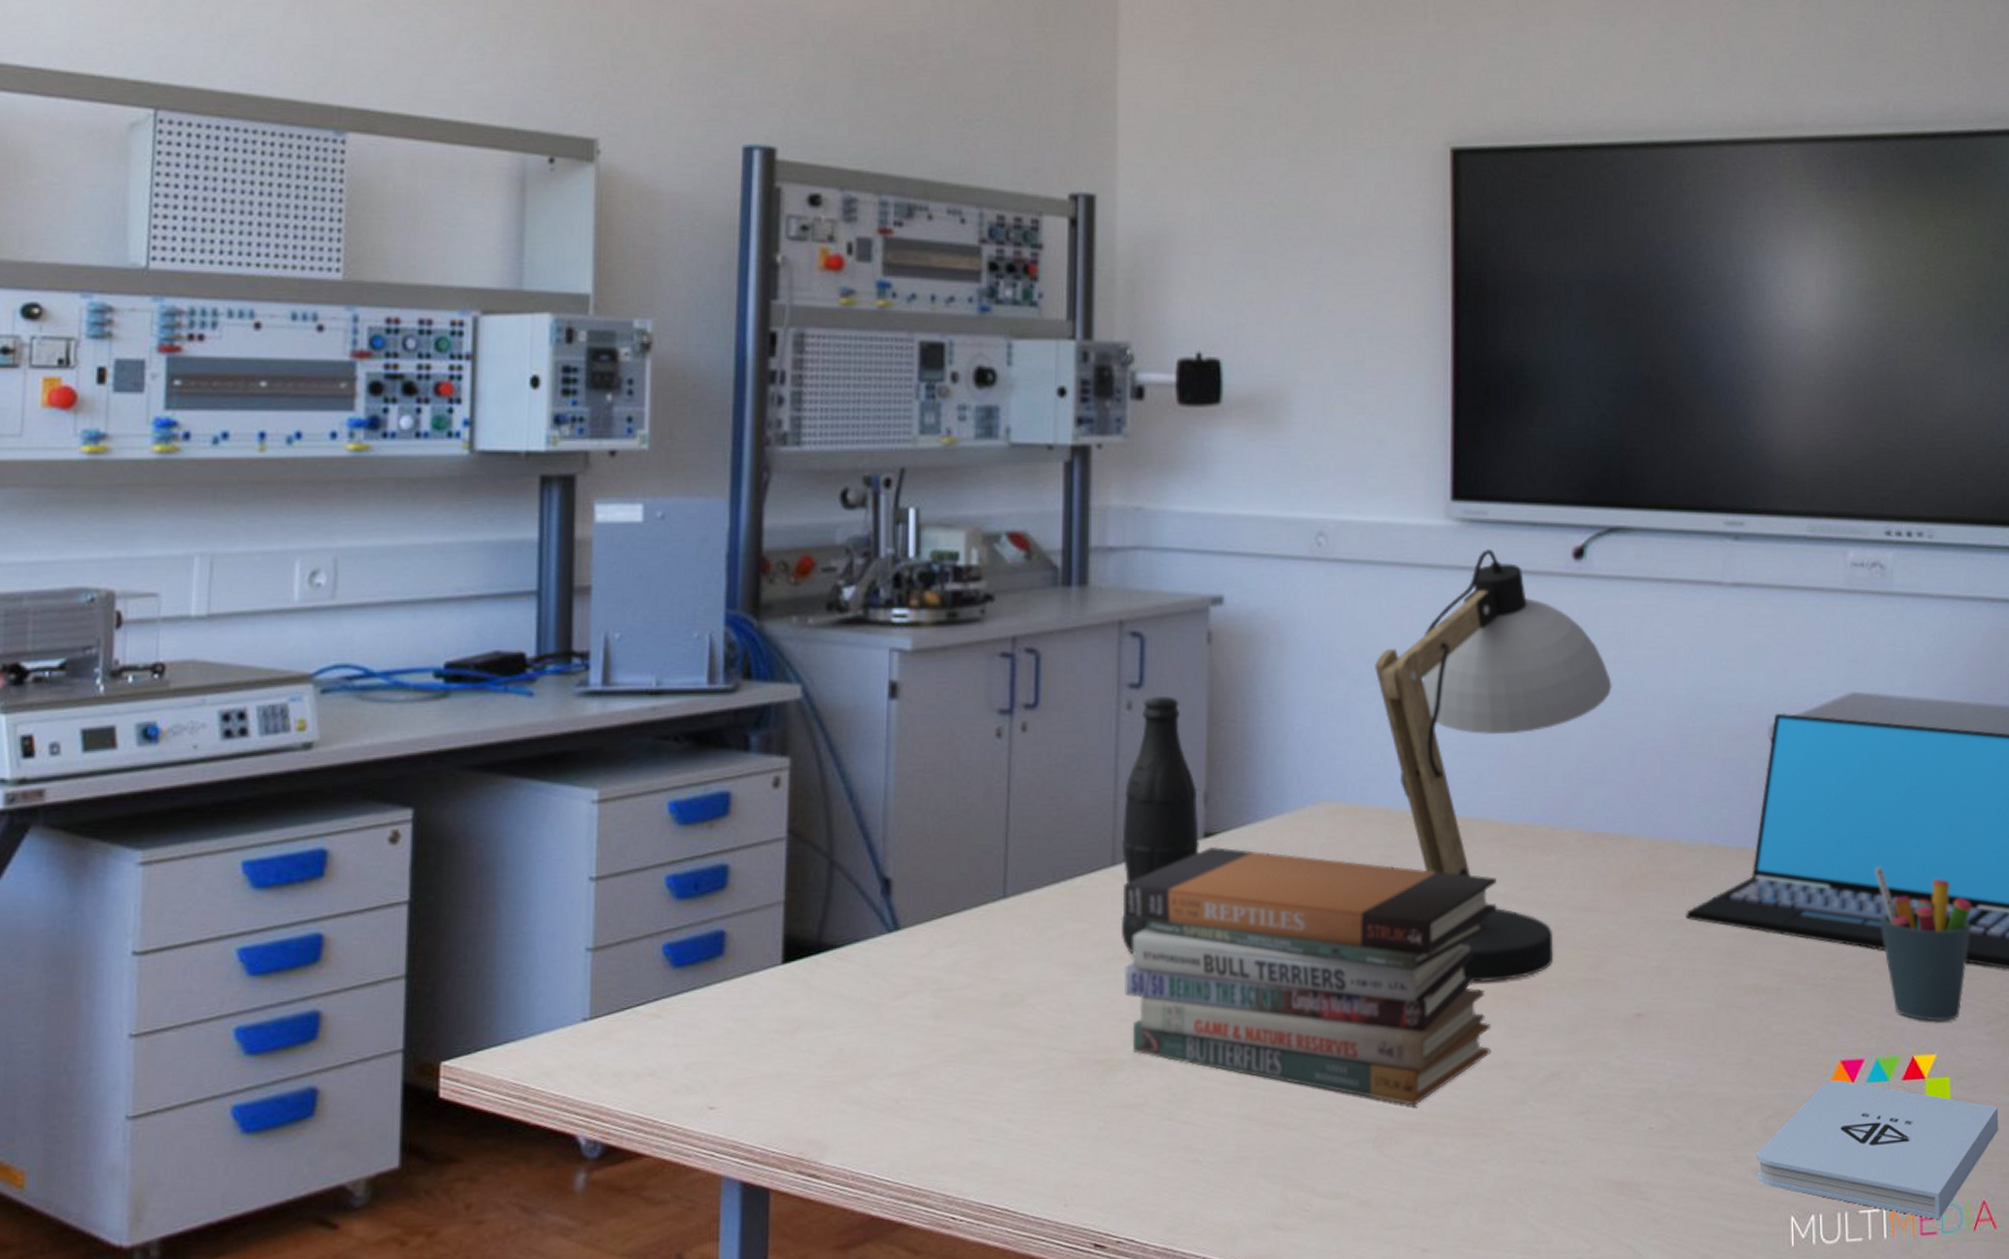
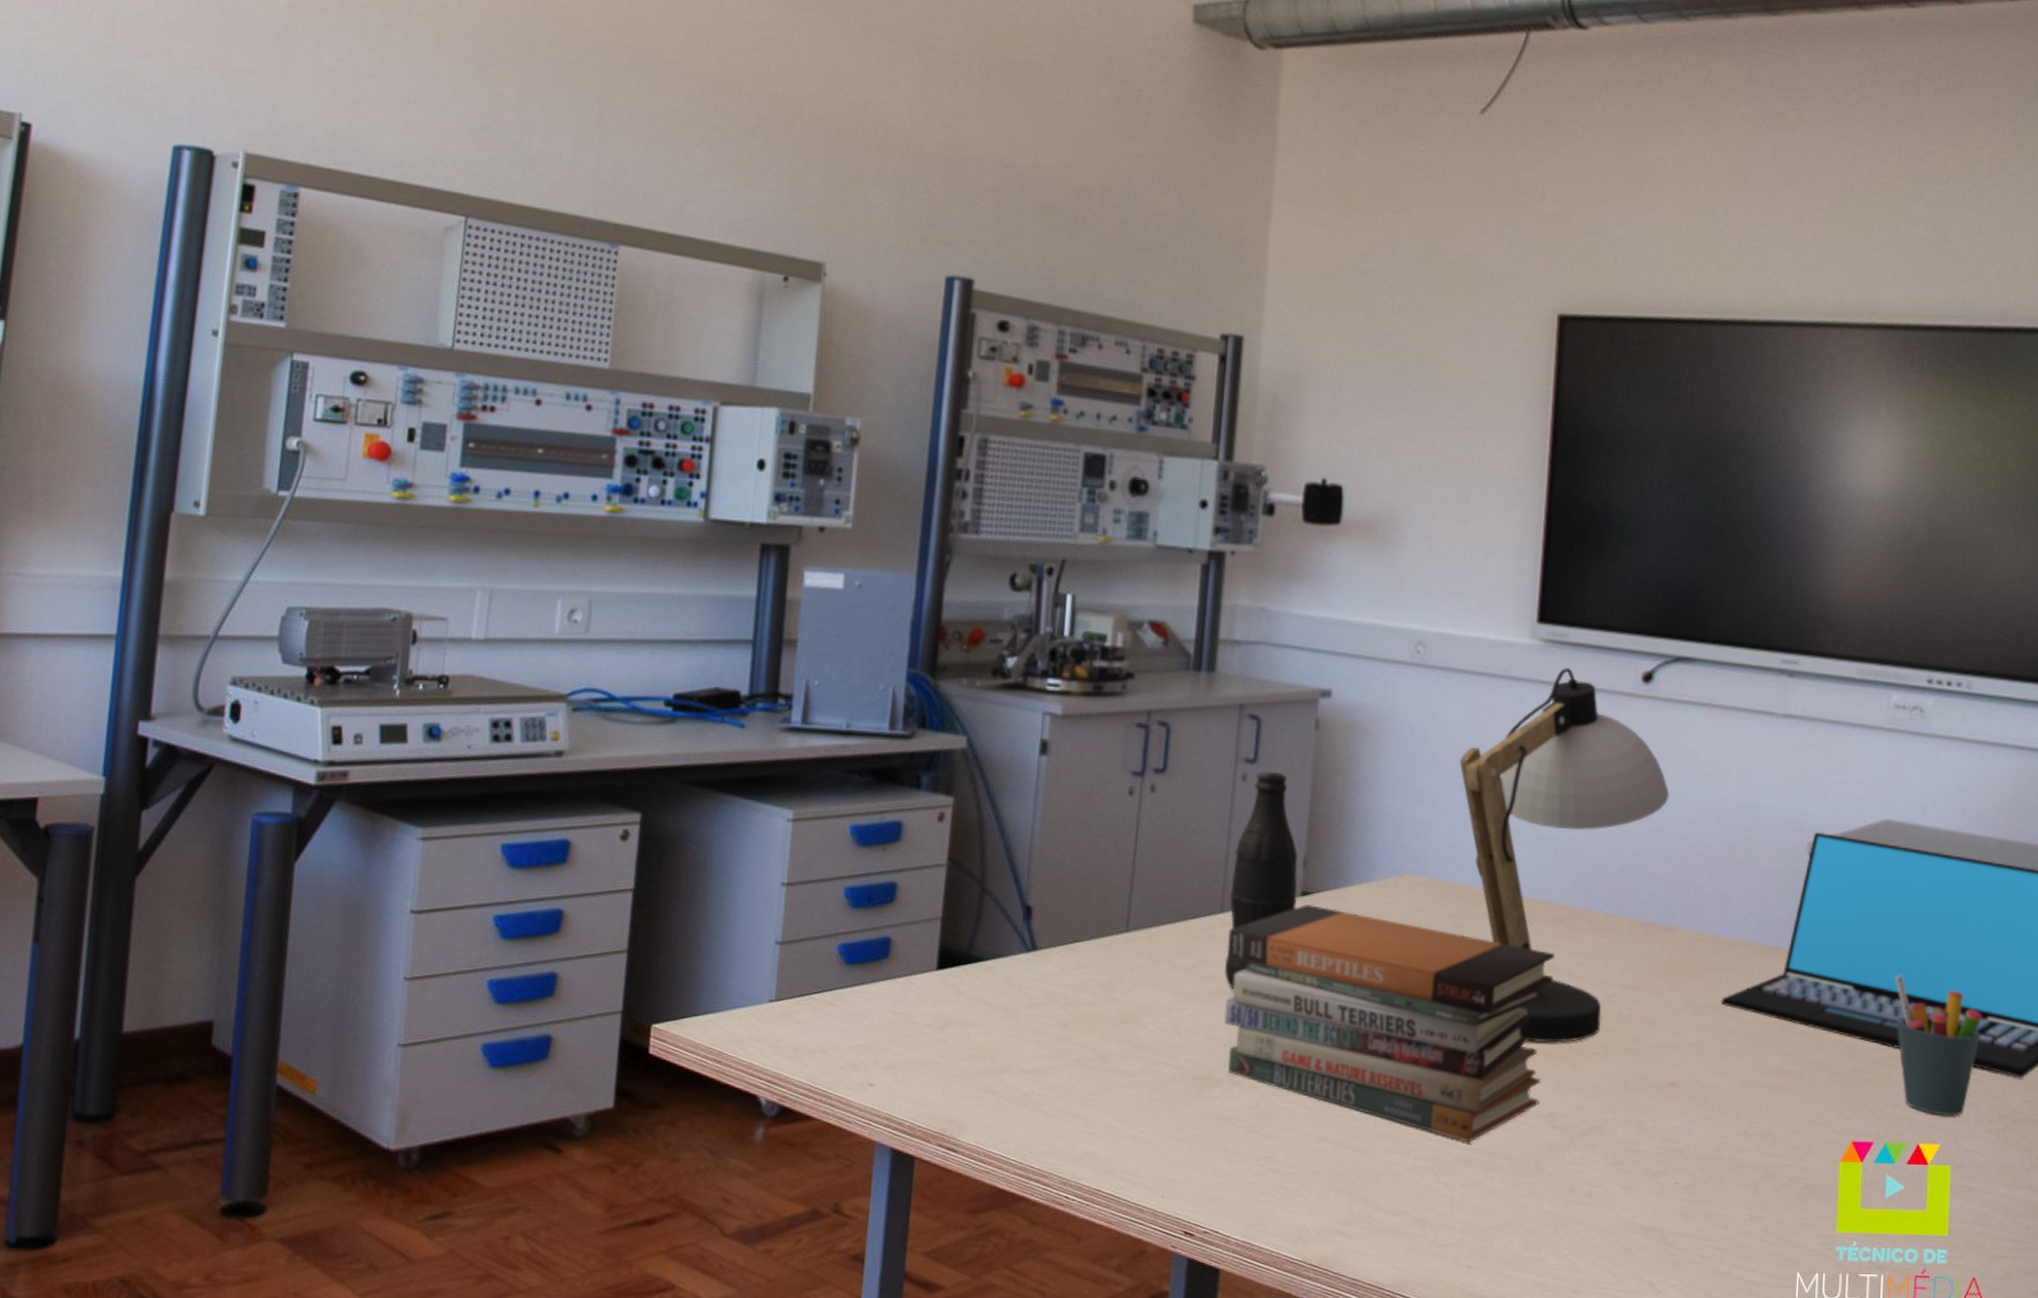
notepad: present [1756,1080,1999,1220] -> none [1769,1158,1993,1290]

